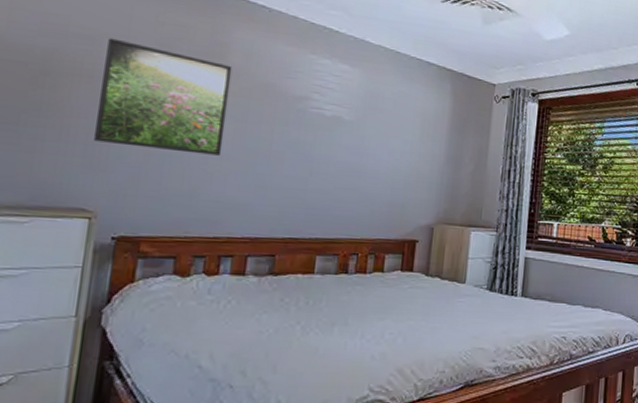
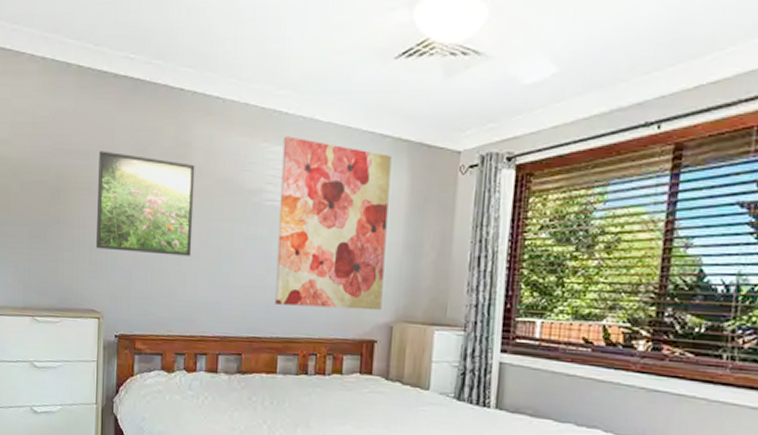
wall art: none [315,52,437,214] -> present [275,136,392,311]

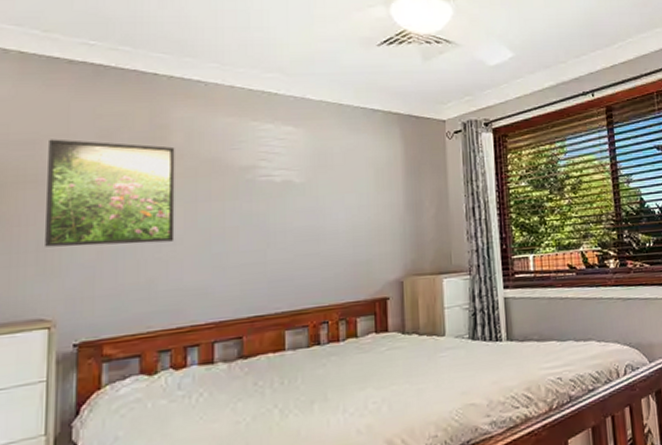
wall art: present [275,136,392,311] -> none [275,114,390,278]

